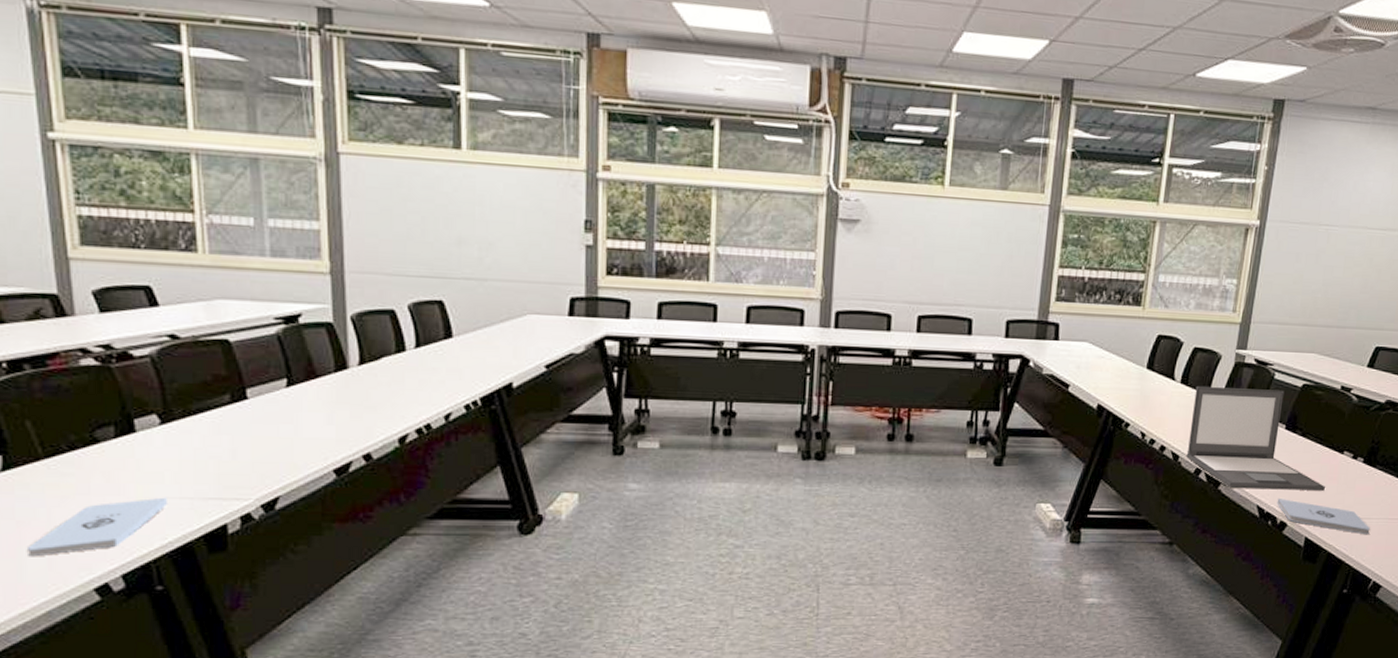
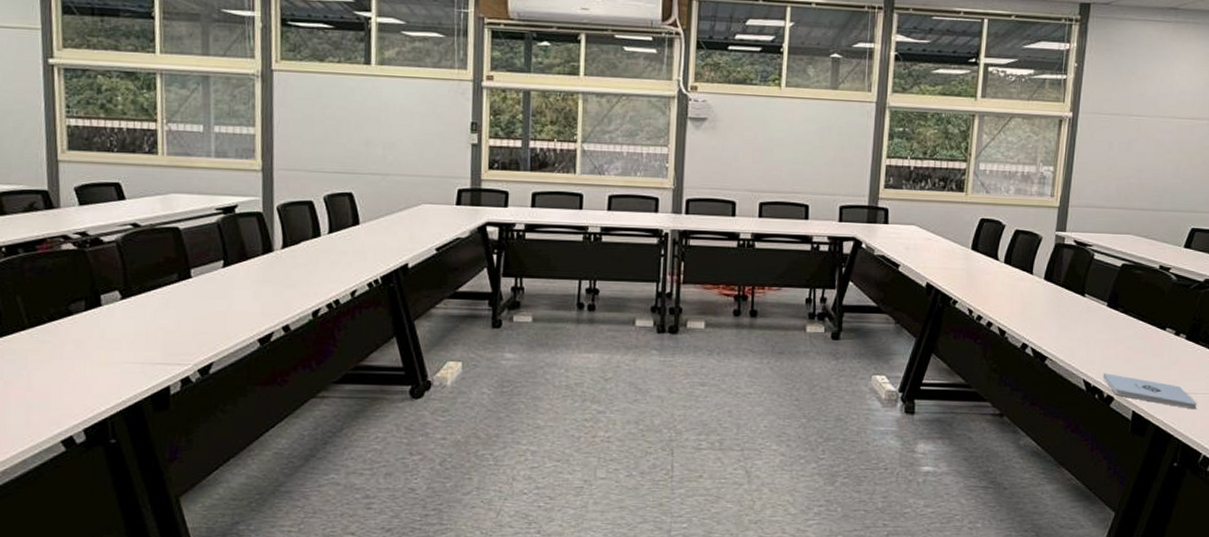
notepad: present [26,497,169,557] -> none [10,362,124,413]
laptop: present [1186,385,1325,491] -> none [1012,265,1149,366]

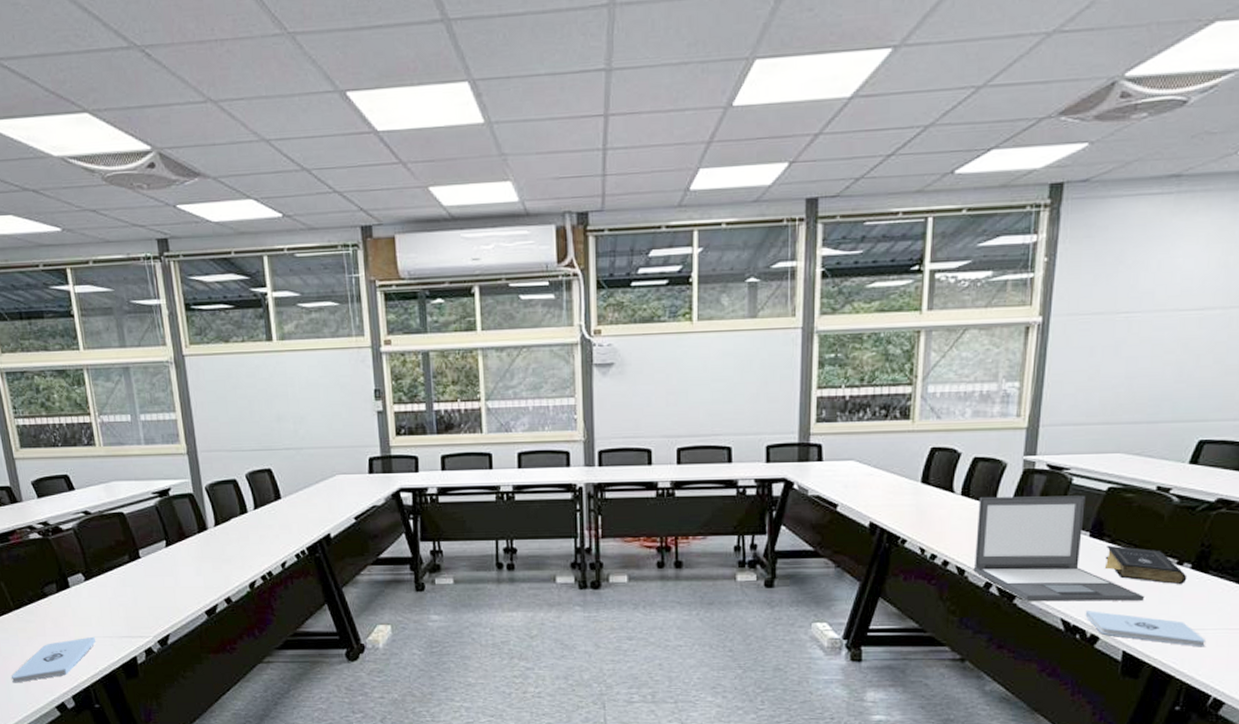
notepad: none [10,362,124,413] -> present [11,636,97,683]
laptop: none [1012,265,1149,366] -> present [973,495,1144,602]
book: none [1119,315,1182,353] -> present [1105,545,1186,585]

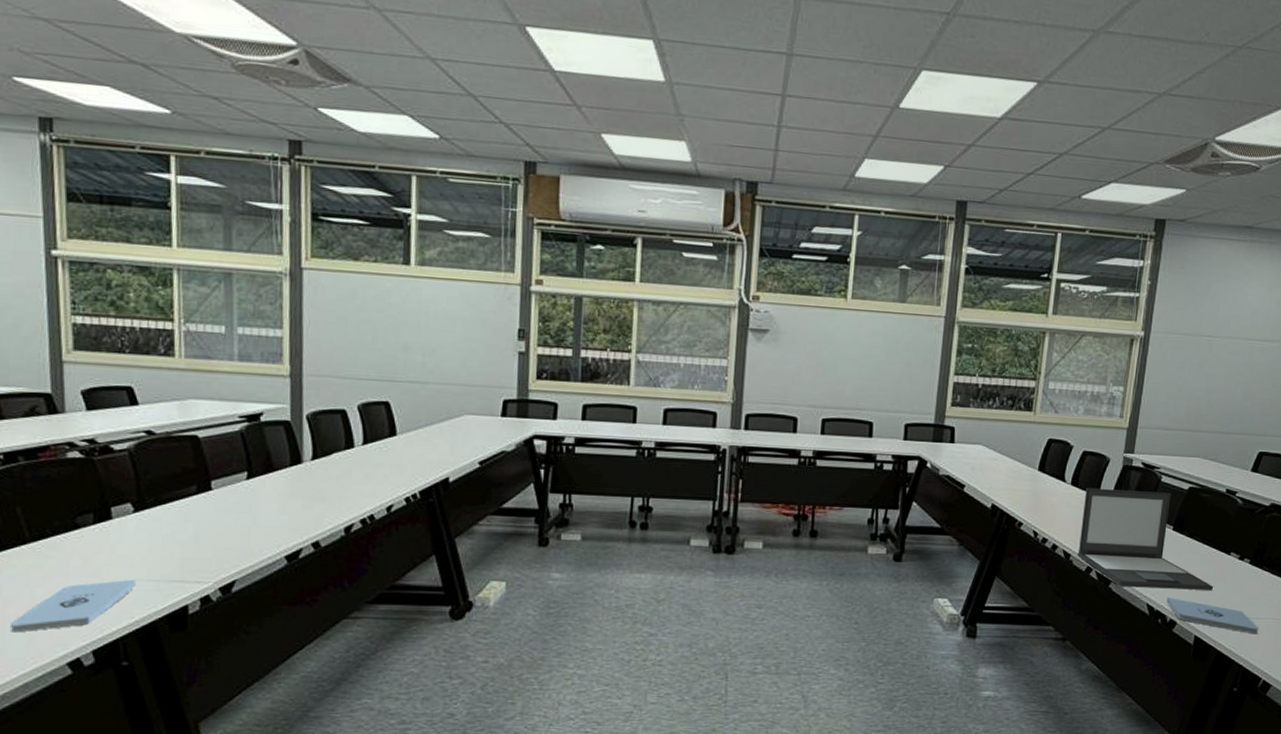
book: present [1105,545,1186,585] -> none [1184,538,1246,578]

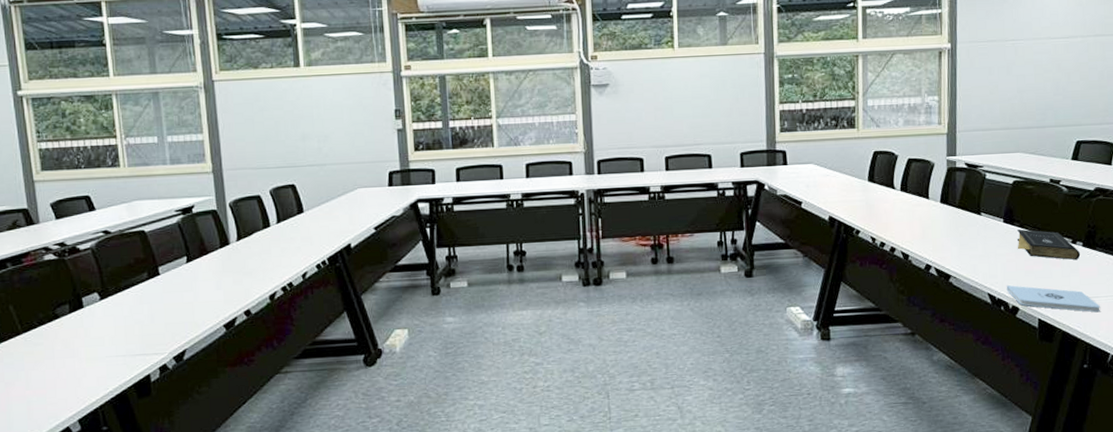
notepad: present [10,579,137,633] -> none [12,356,108,410]
laptop: present [1077,487,1213,590] -> none [915,188,1050,280]
book: none [1184,538,1246,578] -> present [1016,229,1080,261]

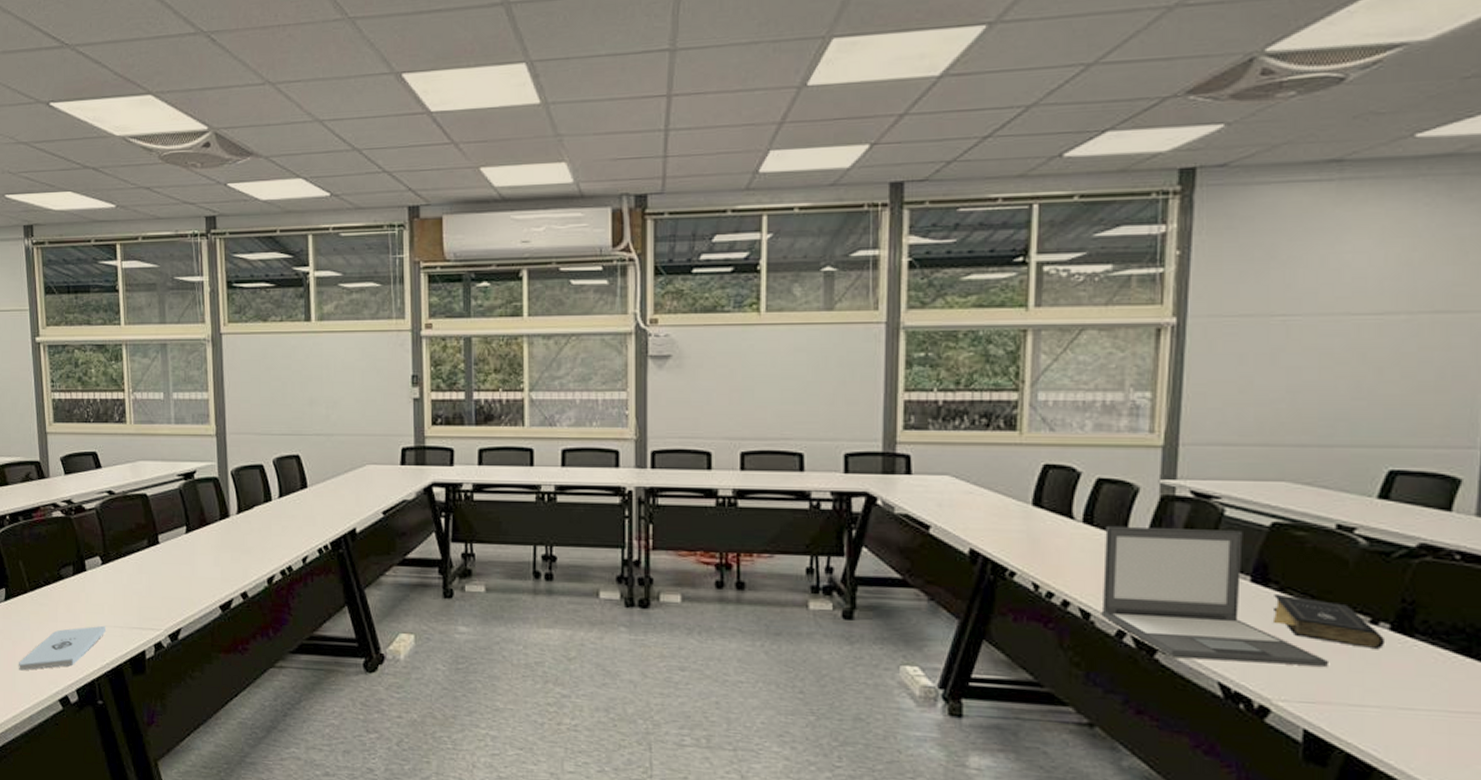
notepad: none [12,356,108,410] -> present [18,625,107,671]
laptop: none [915,188,1050,280] -> present [1101,525,1328,667]
notepad: present [1006,285,1100,313] -> none [1250,674,1416,733]

